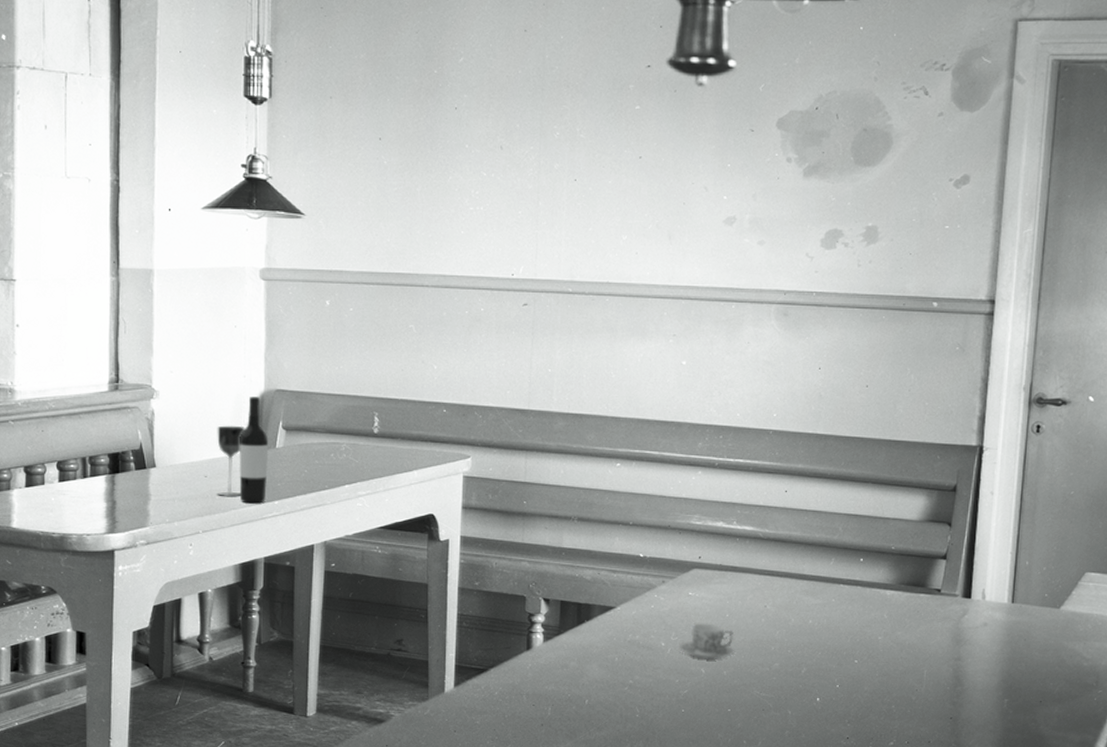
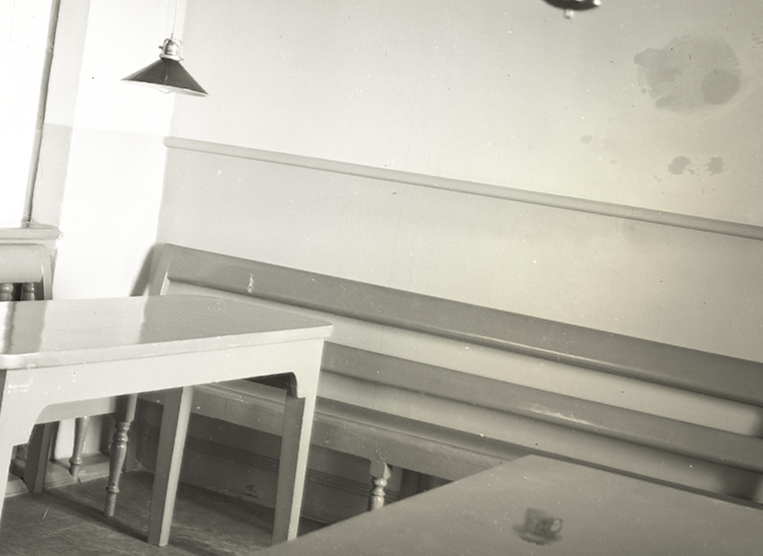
wineglass: present [216,425,245,497] -> none [102,269,135,336]
wine bottle: present [239,396,269,504] -> none [123,247,154,343]

